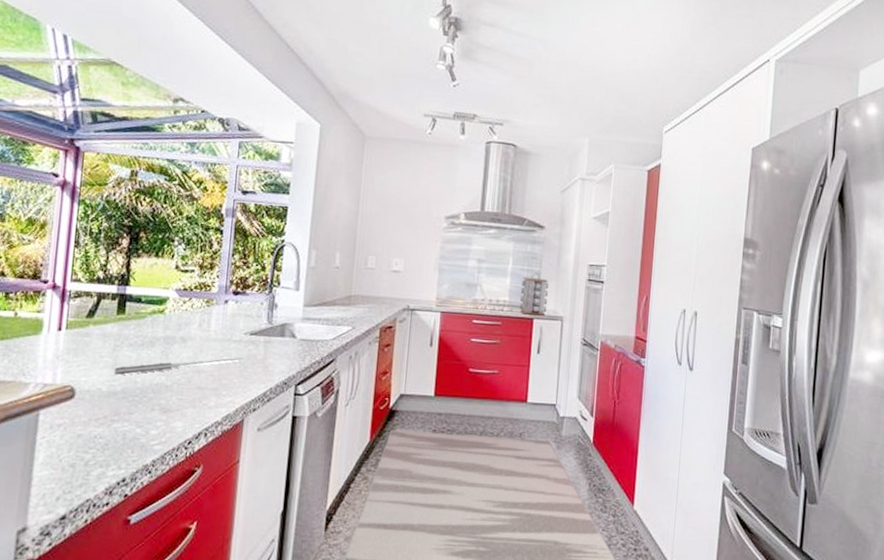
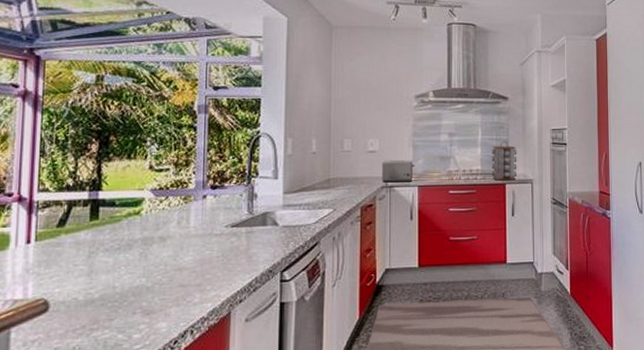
kitchen knife: present [114,358,244,376] -> none [90,251,227,283]
toaster: none [404,281,440,307] -> present [382,159,415,183]

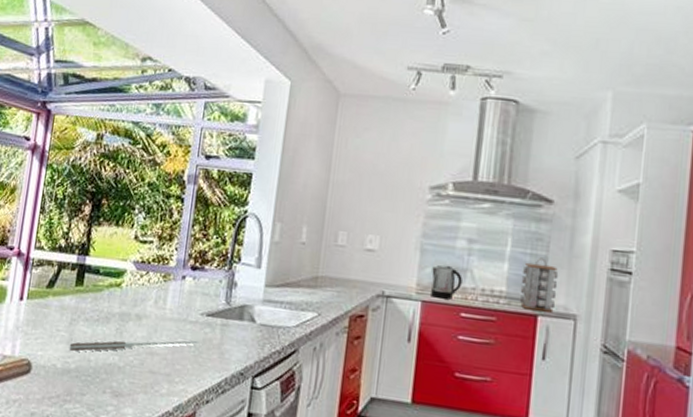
kitchen knife: none [90,251,227,283] -> present [69,340,199,353]
toaster: present [382,159,415,183] -> none [378,262,421,295]
kettle: none [424,155,448,182] -> present [429,264,463,300]

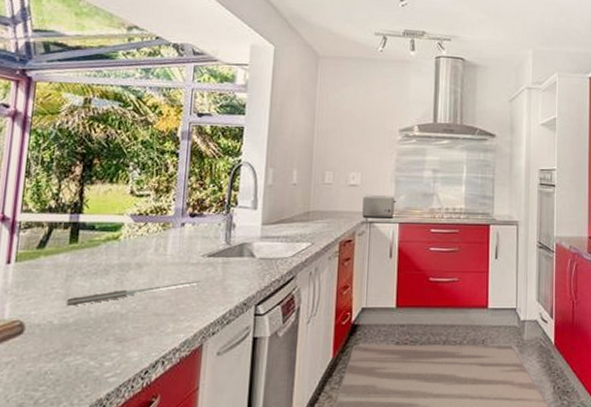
toaster: none [378,262,421,295] -> present [362,194,397,219]
kettle: present [429,264,463,300] -> none [405,192,430,219]
spice rack: present [519,257,559,313] -> none [475,179,503,222]

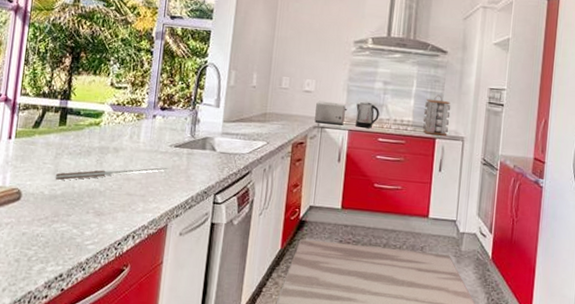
kettle: none [405,192,430,219] -> present [354,101,380,128]
spice rack: none [475,179,503,222] -> present [422,95,451,136]

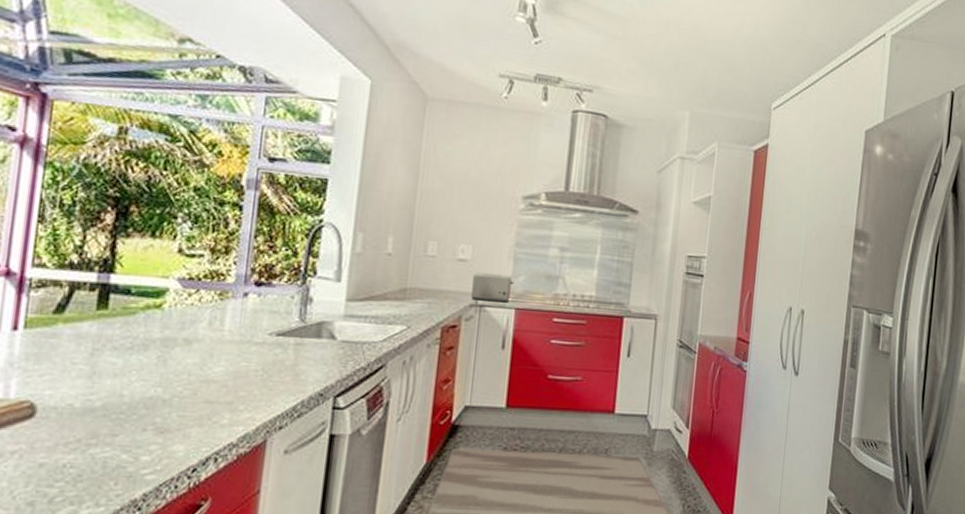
kitchen knife: present [55,167,169,181] -> none [91,364,268,388]
kettle: present [354,101,380,128] -> none [523,272,555,306]
spice rack: present [422,95,451,136] -> none [607,263,642,314]

